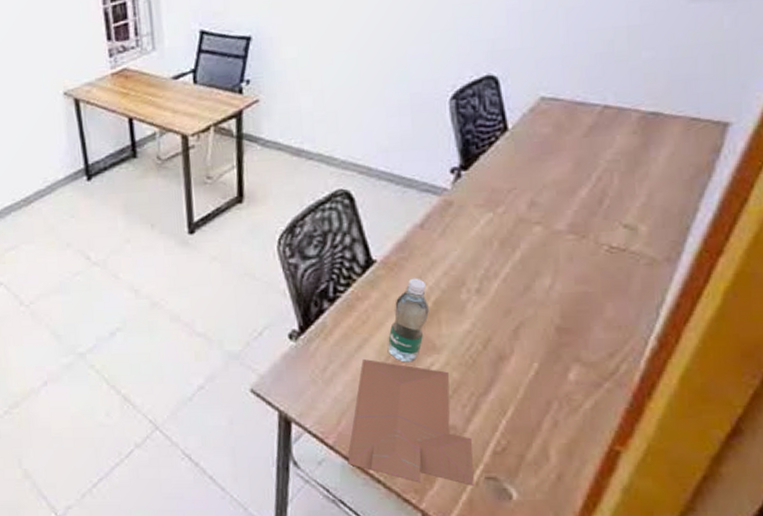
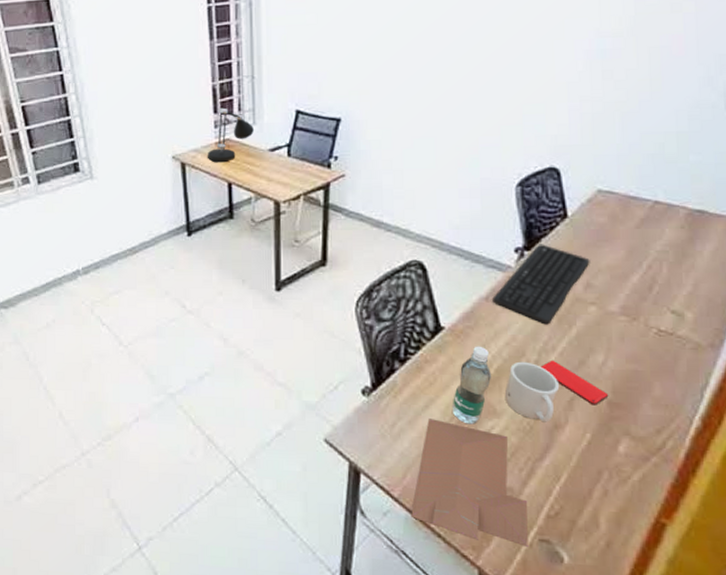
desk lamp: none [103,33,154,97] -> present [208,107,254,163]
computer keyboard: none [428,161,534,250] -> present [492,244,590,325]
mug: none [444,291,504,356] -> present [504,361,560,424]
phone: none [482,287,557,333] -> present [540,360,609,406]

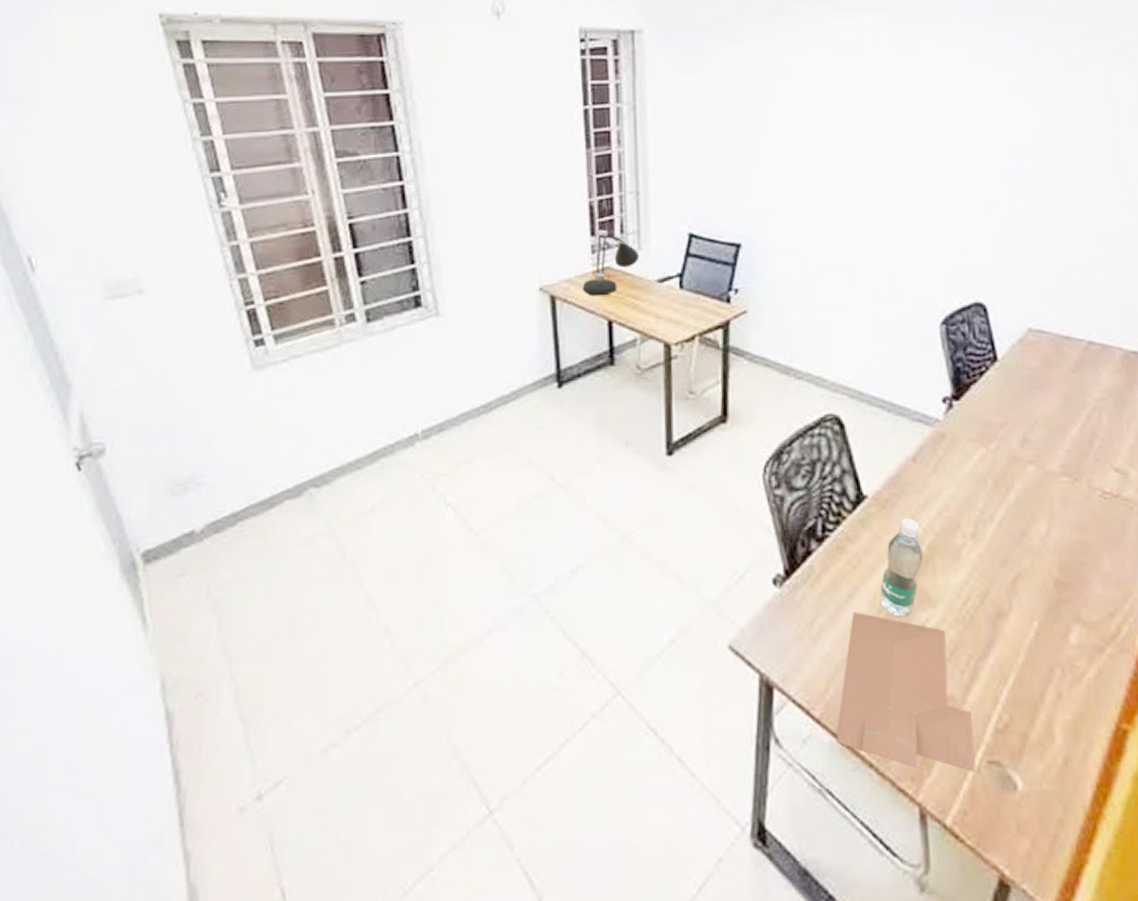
computer keyboard: present [492,244,590,325] -> none [920,392,1025,489]
mug: present [504,361,560,424] -> none [939,535,1001,612]
phone: present [540,360,609,406] -> none [978,532,1055,586]

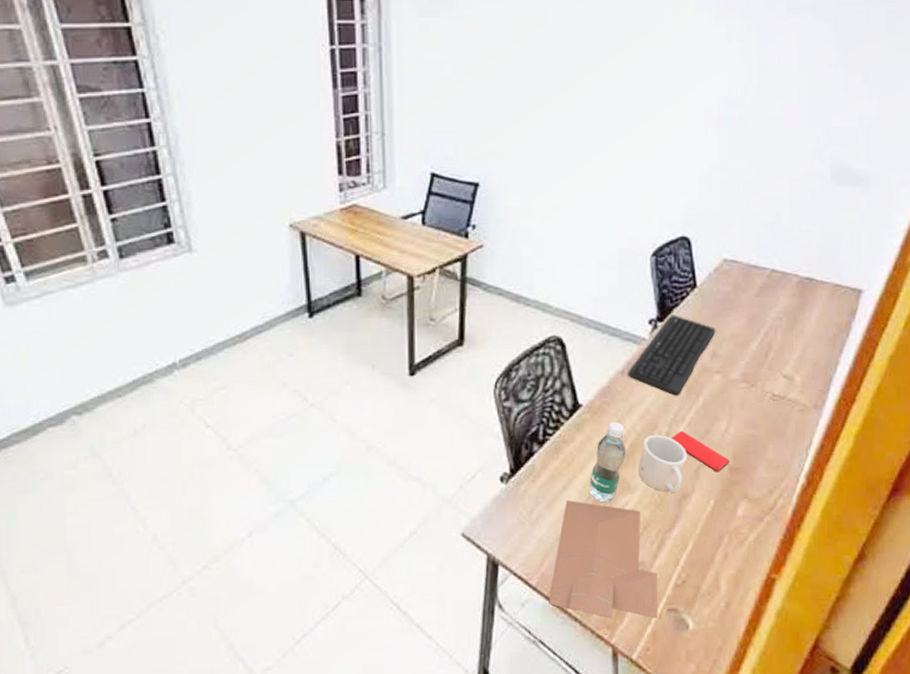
desk lamp: present [583,229,639,296] -> none [332,168,384,232]
computer keyboard: none [920,392,1025,489] -> present [628,314,716,396]
mug: none [939,535,1001,612] -> present [638,434,688,495]
phone: none [978,532,1055,586] -> present [671,430,730,472]

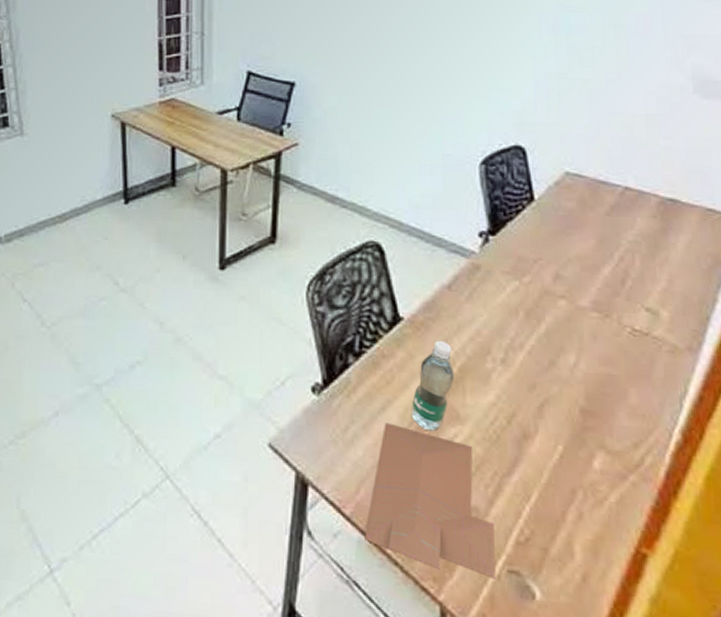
computer keyboard: present [628,314,716,396] -> none [455,228,559,319]
mug: present [638,434,688,495] -> none [468,359,529,433]
phone: present [671,430,730,472] -> none [507,359,582,413]

